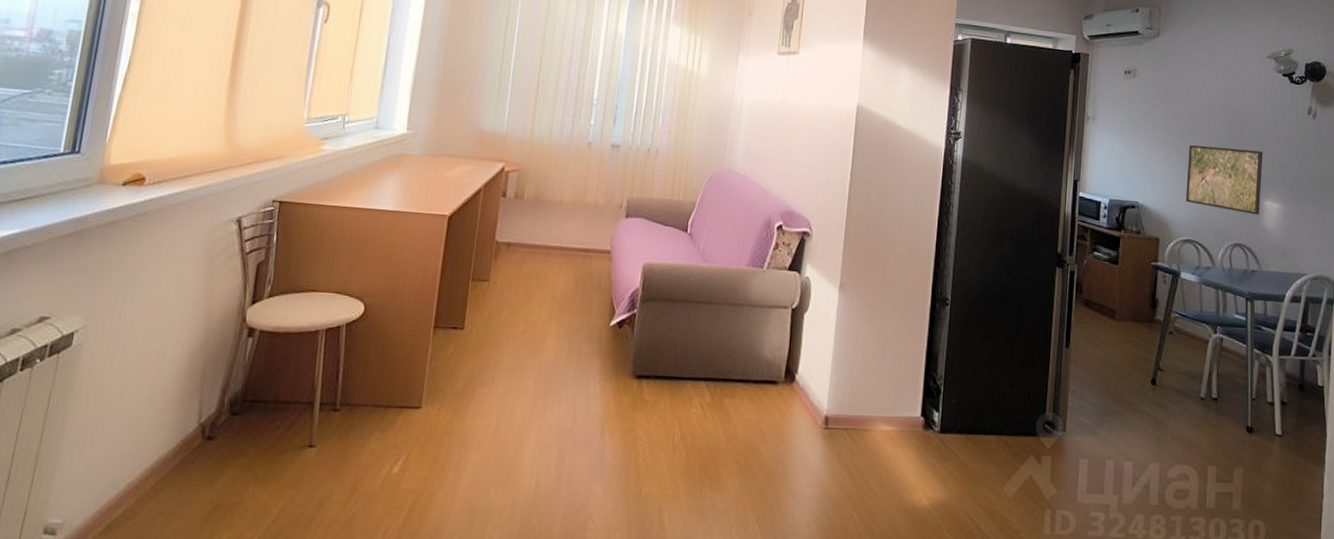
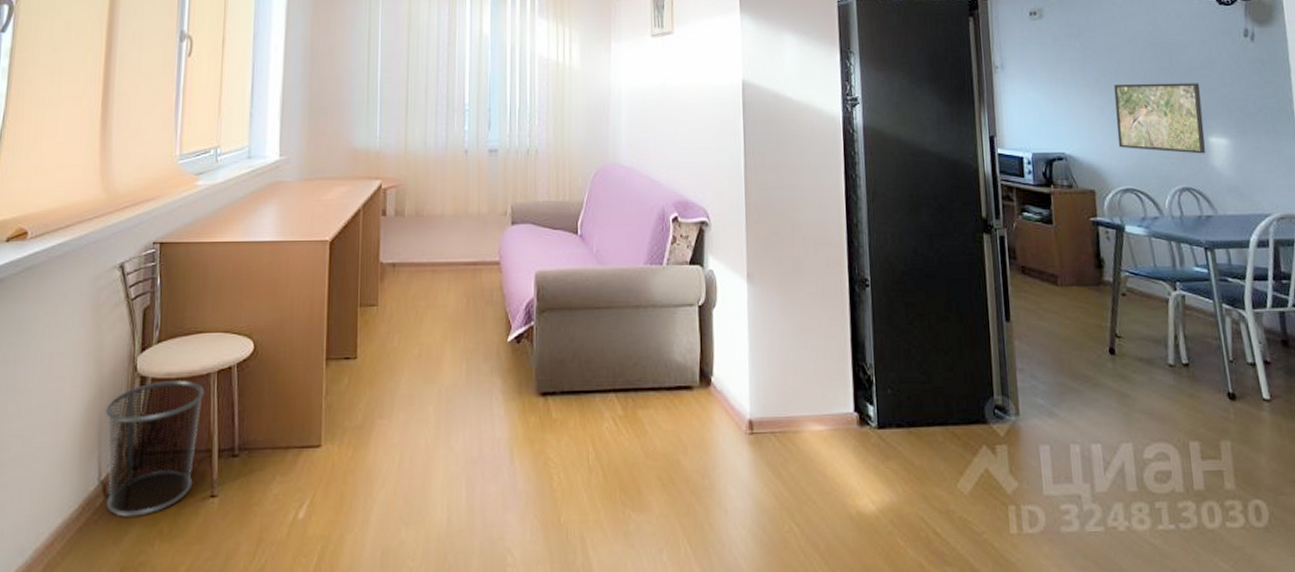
waste bin: none [204,334,312,460] -> present [105,380,205,517]

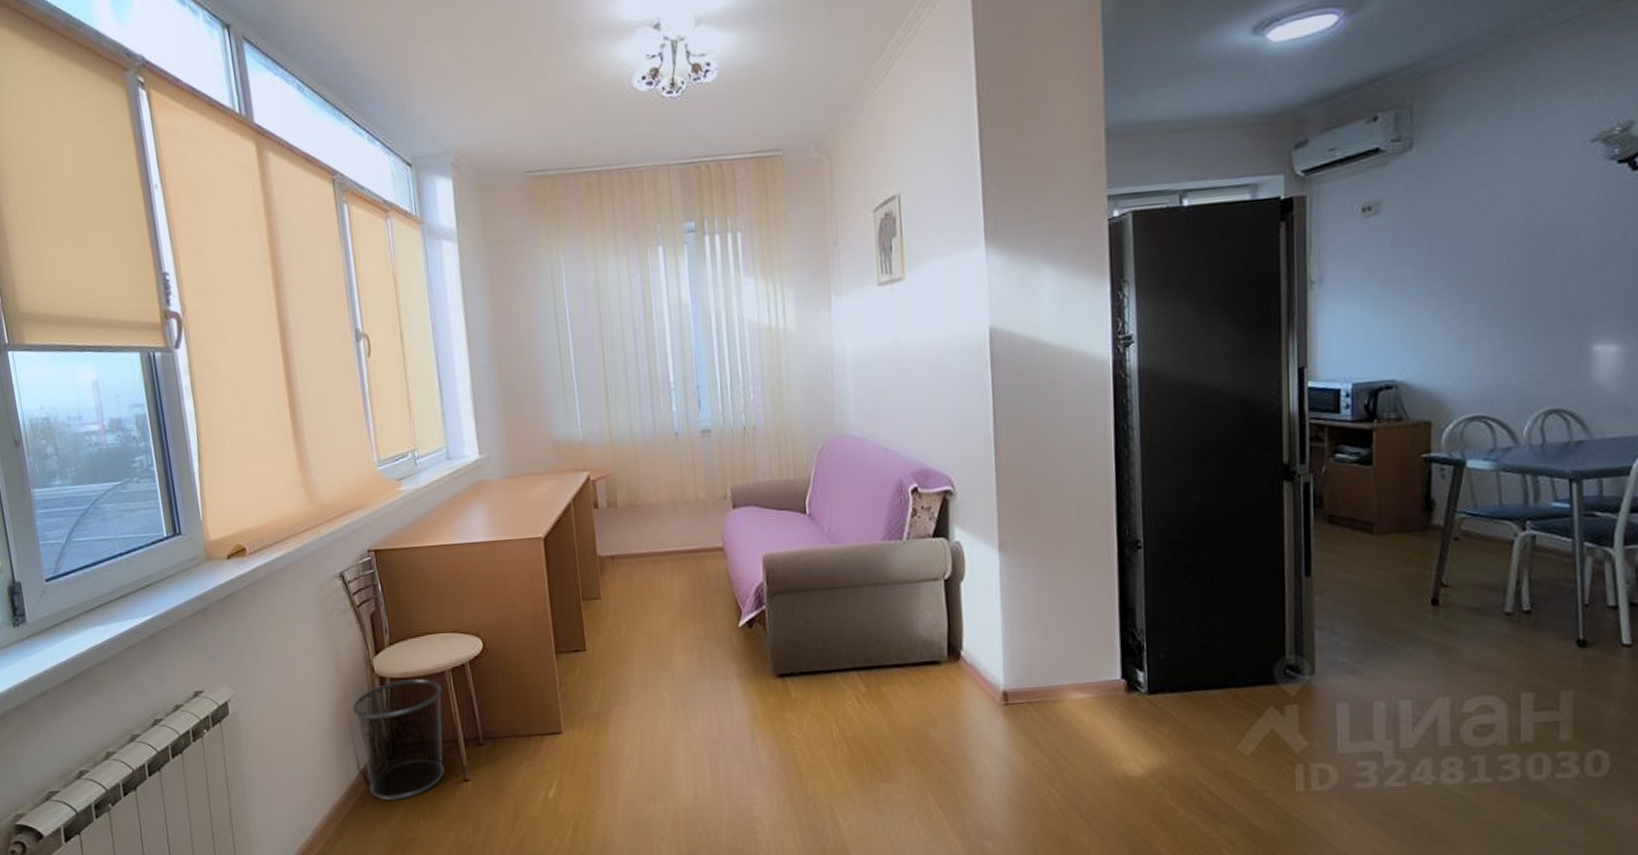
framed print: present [1113,83,1206,154] -> none [1468,277,1590,368]

